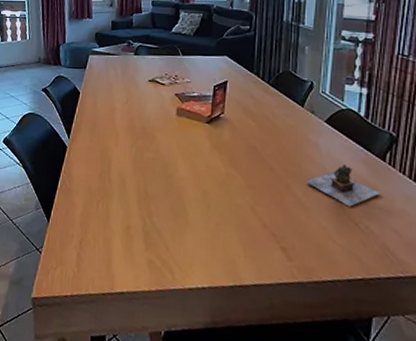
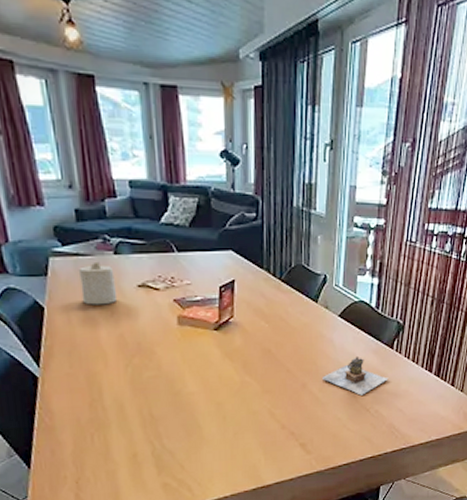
candle: none [107,60,133,94] -> present [78,261,118,305]

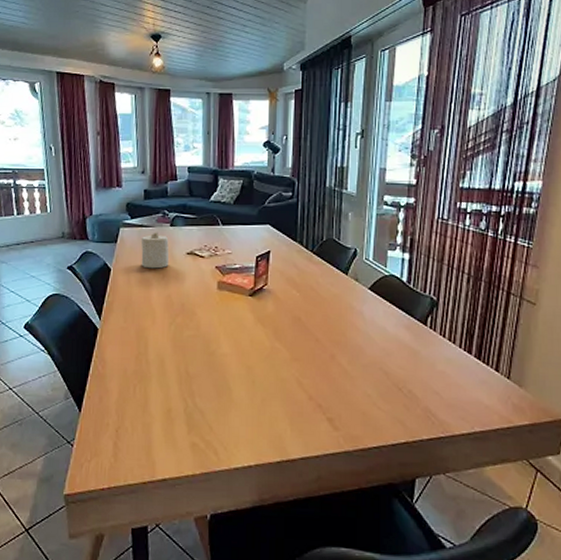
teapot: present [323,357,388,395] -> none [352,331,422,373]

